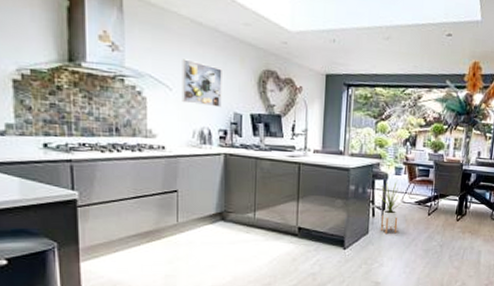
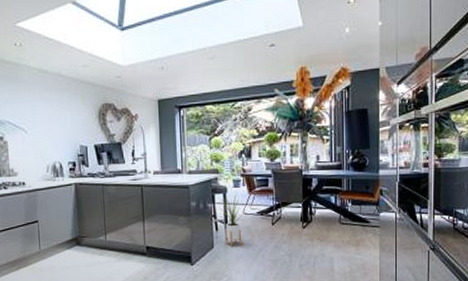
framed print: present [182,59,222,108] -> none [33,104,69,143]

